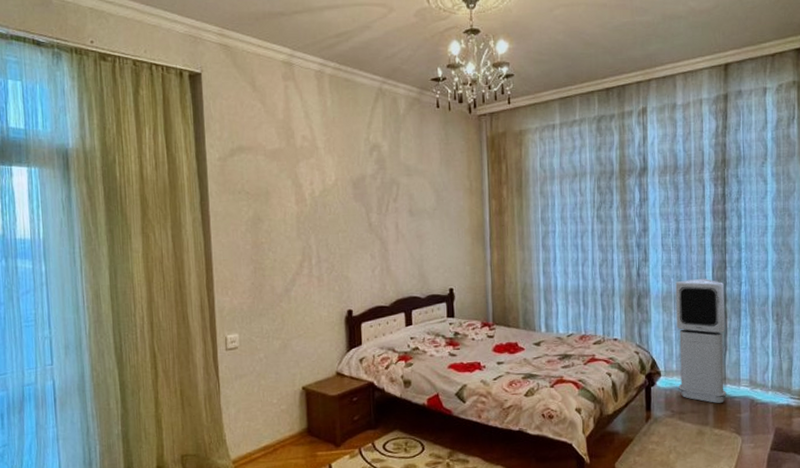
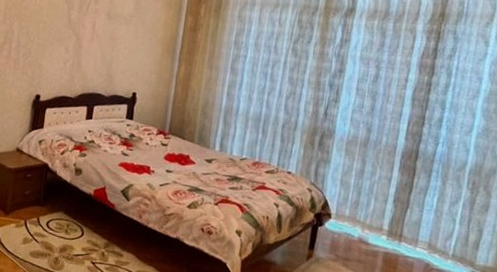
air purifier: present [675,278,727,403] -> none [348,128,418,260]

